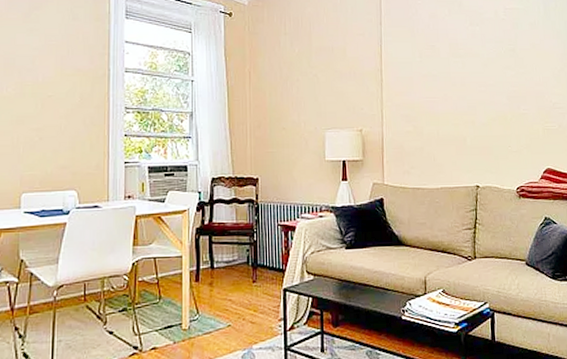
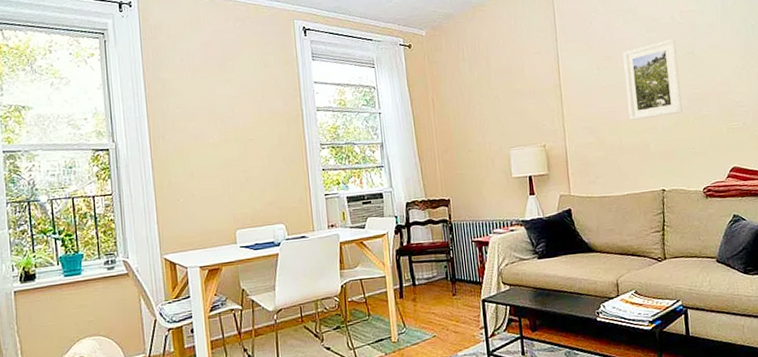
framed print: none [445,34,501,112] -> present [622,38,683,120]

